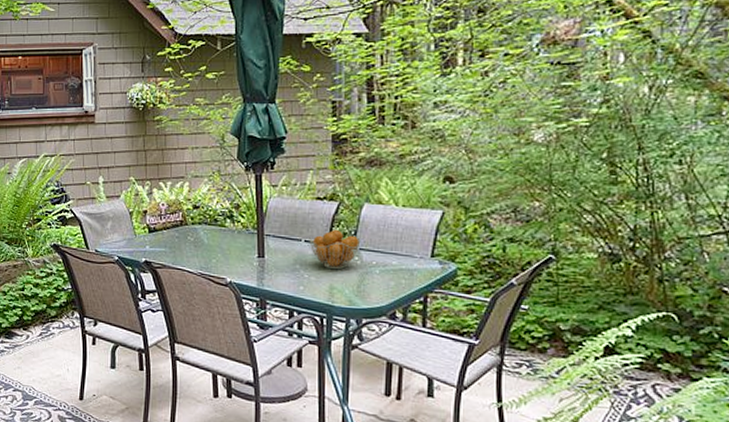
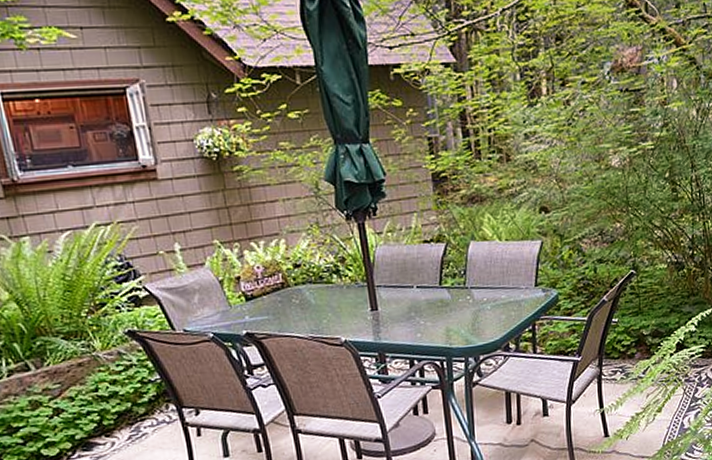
fruit basket: present [309,229,361,269] -> none [421,271,471,312]

